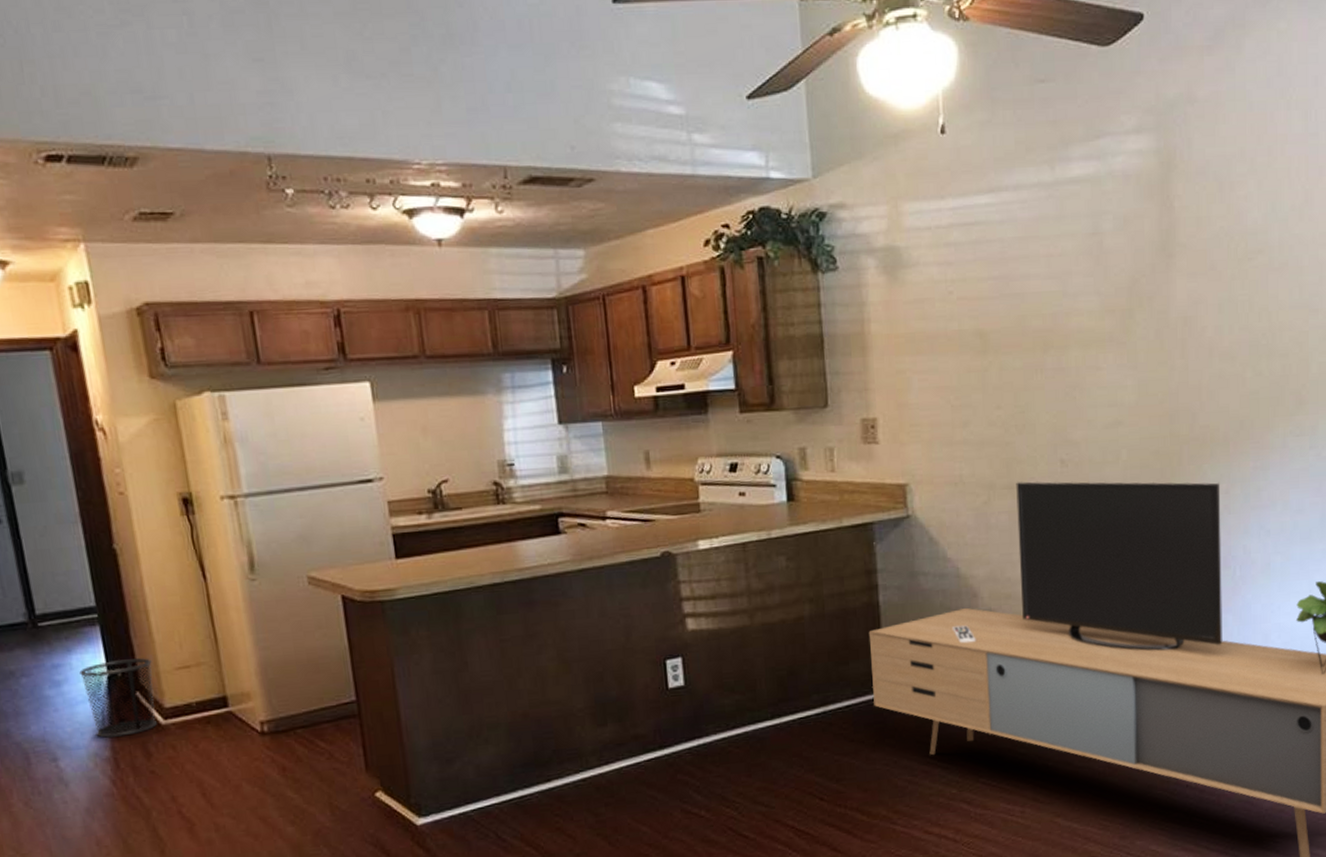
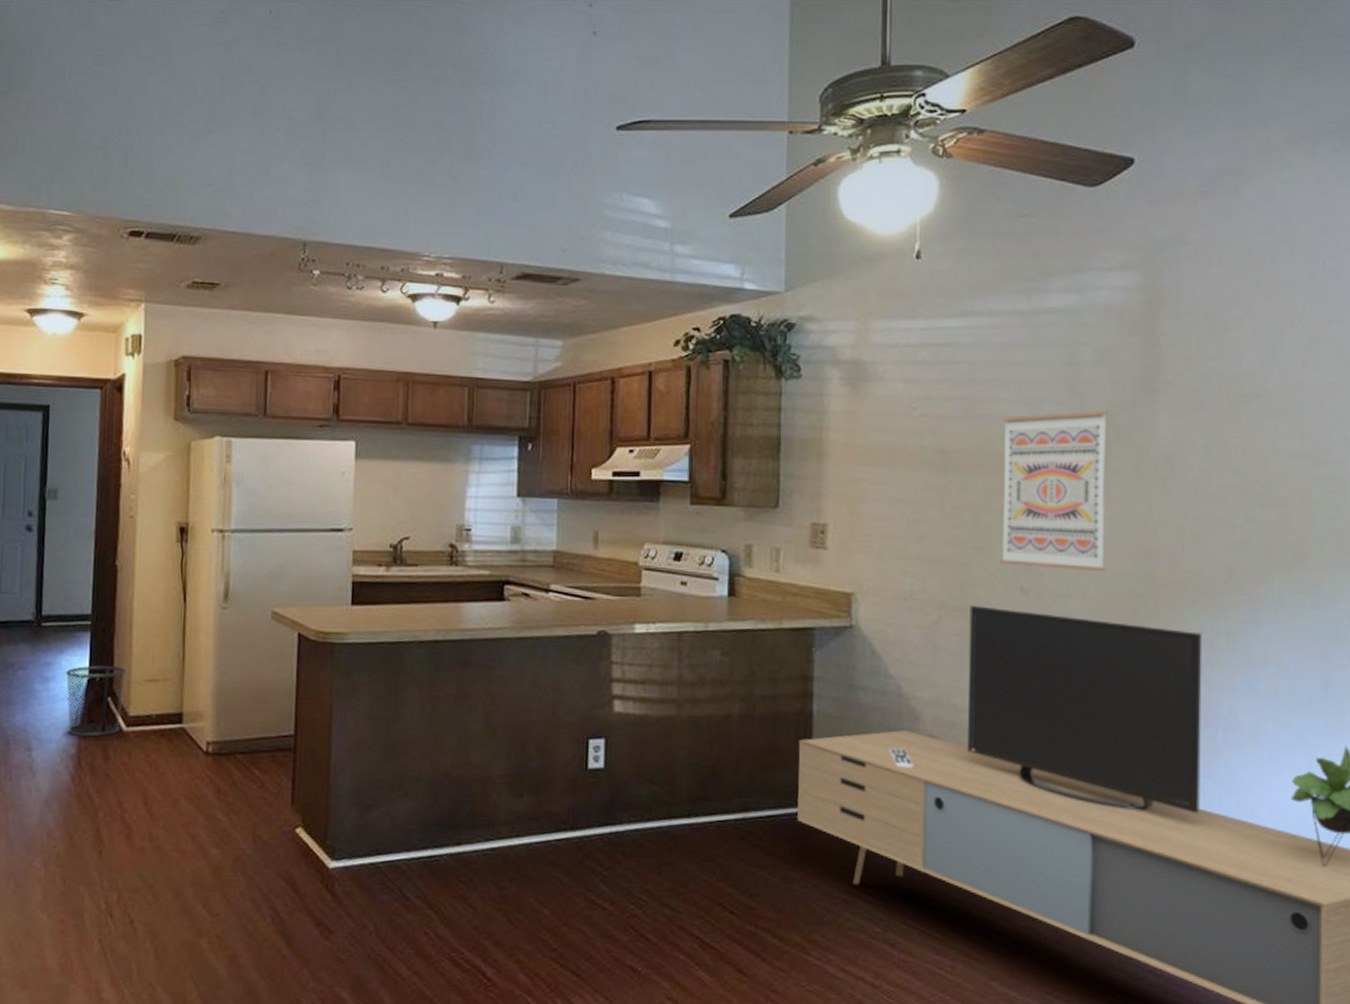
wall art: none [1035,279,1135,439] -> present [999,410,1109,572]

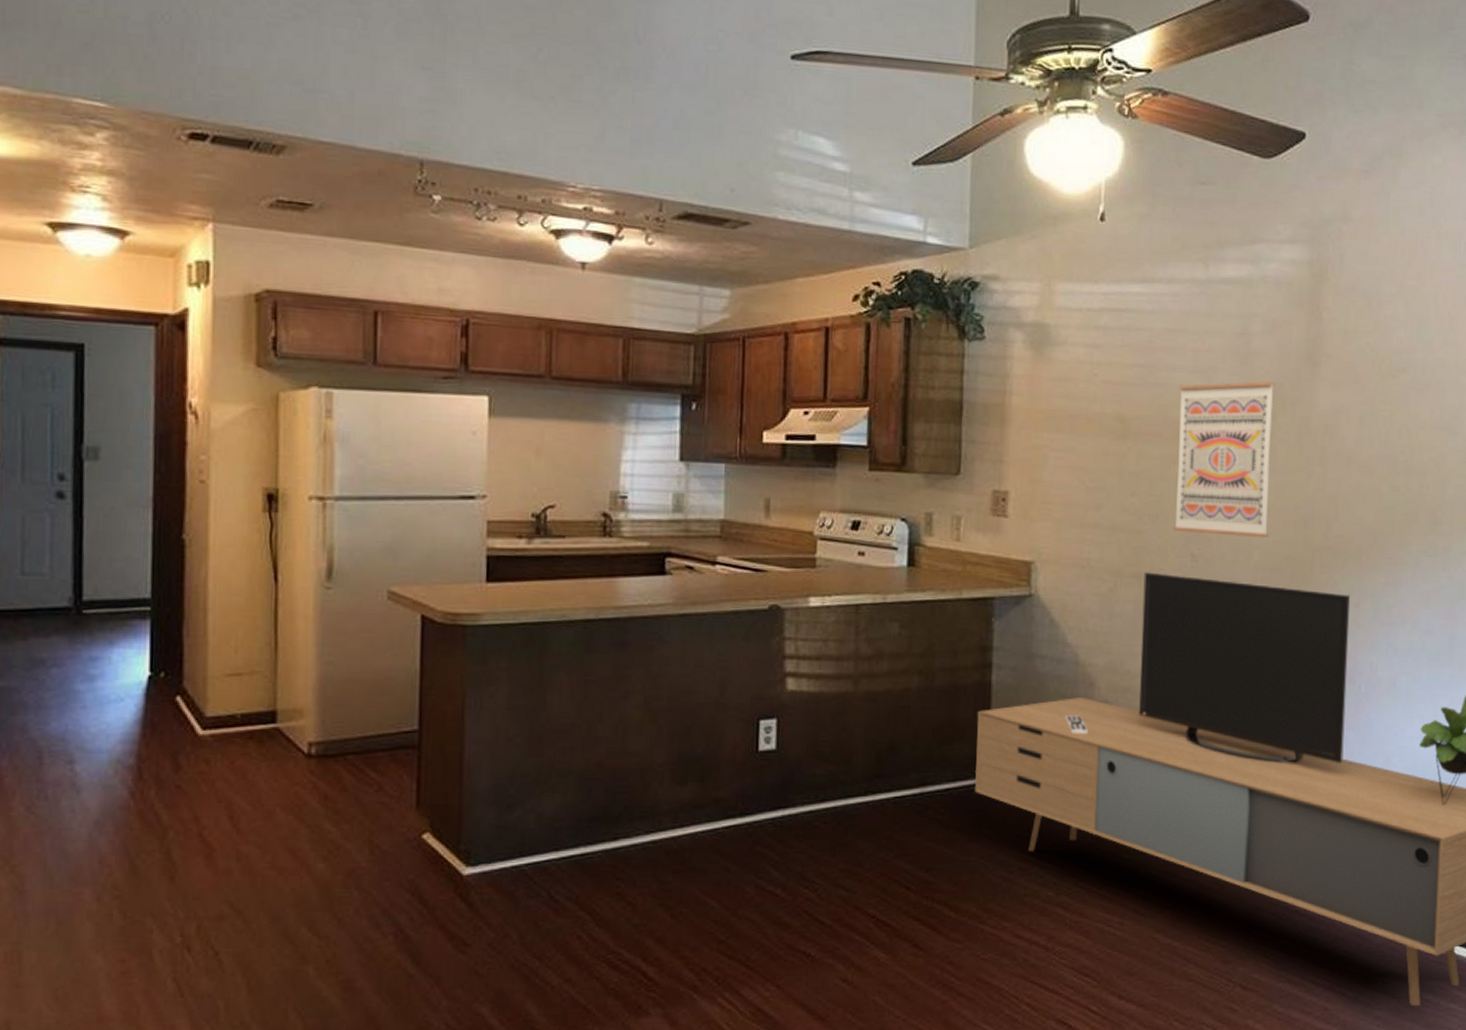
waste bin: present [66,665,127,738] -> none [118,659,201,745]

